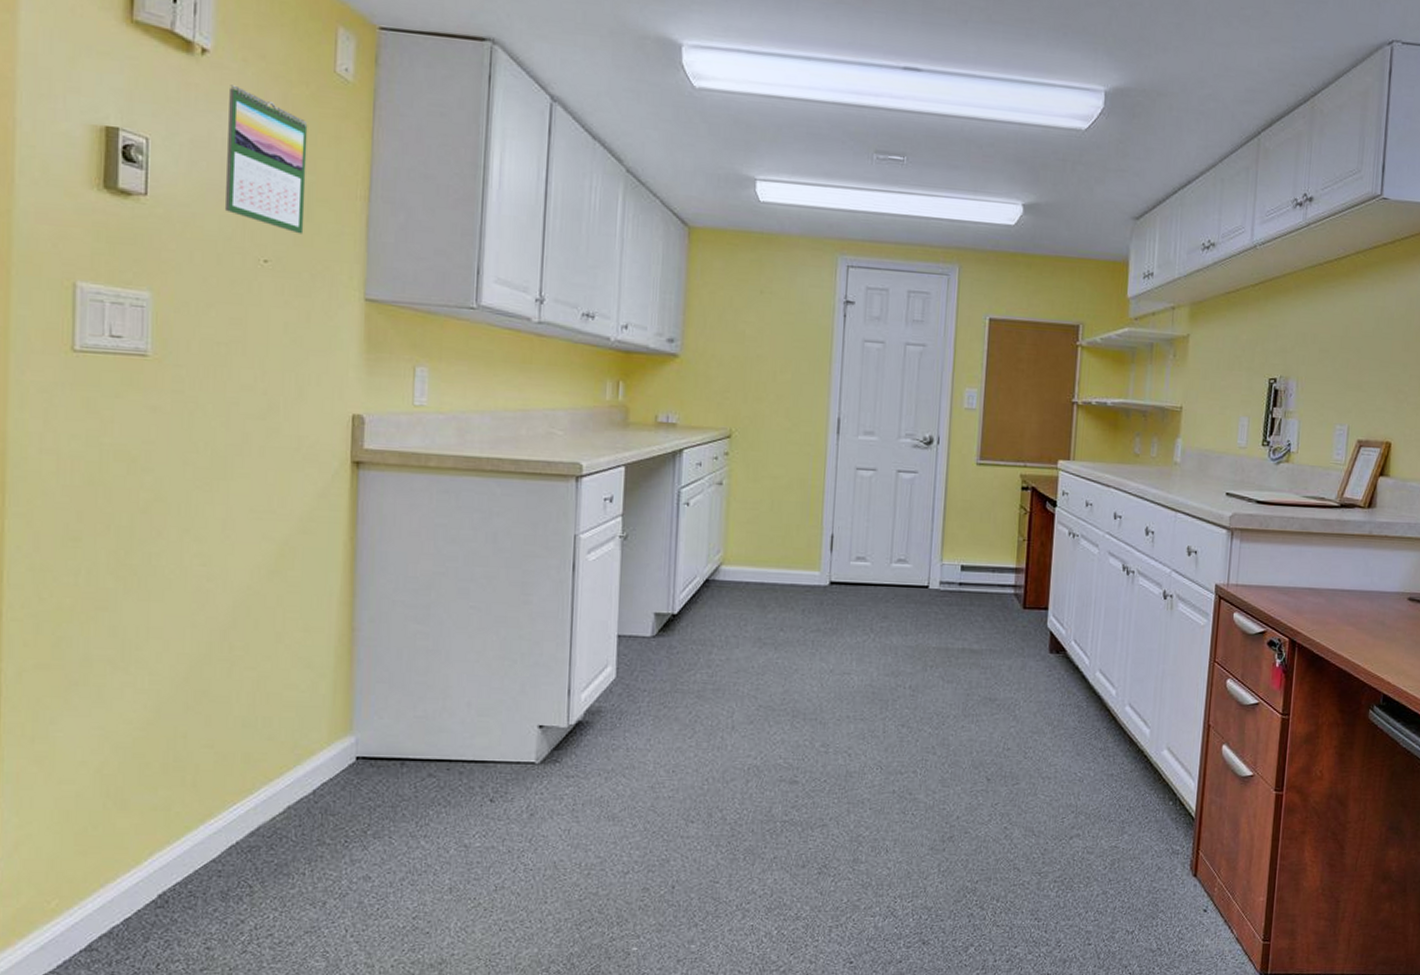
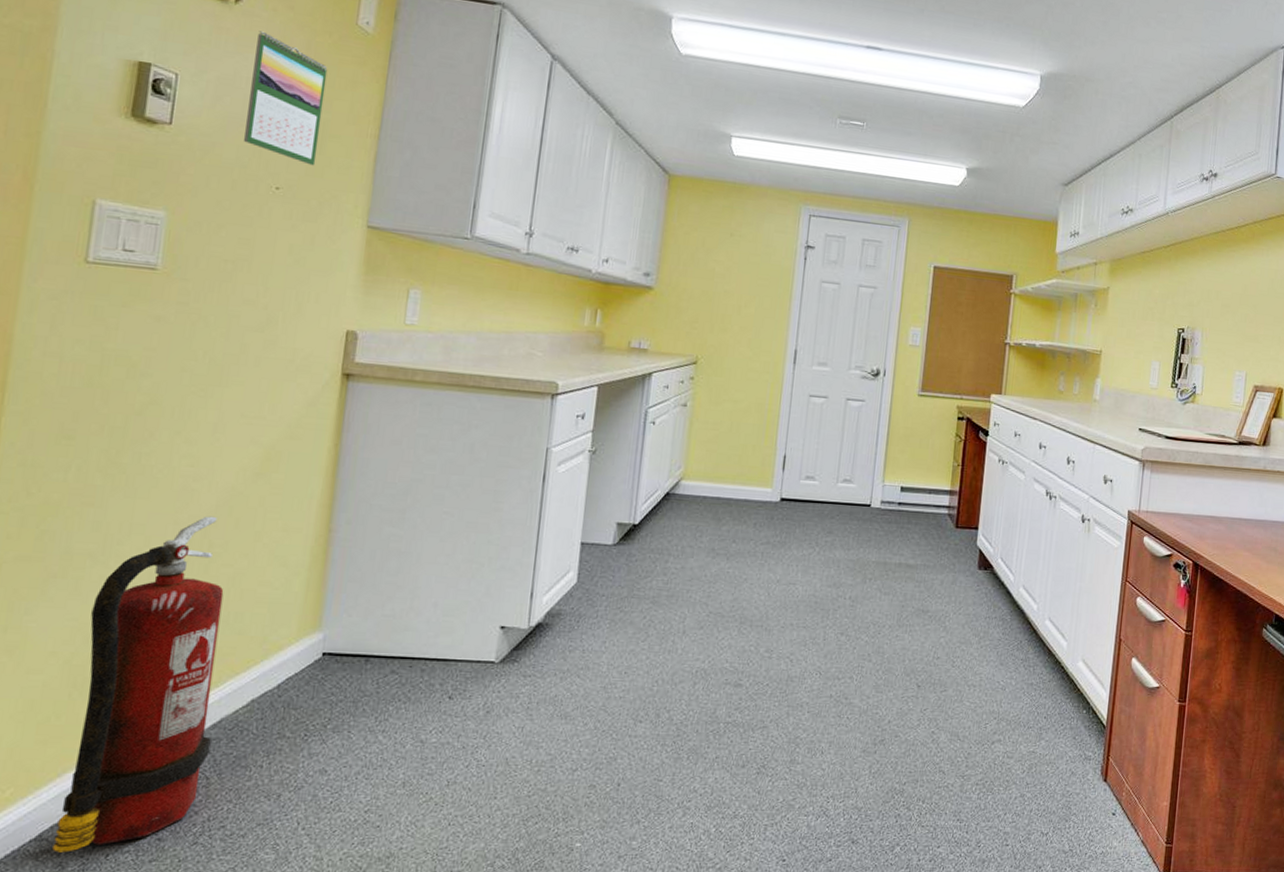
fire extinguisher: none [103,617,251,962] -> present [52,516,224,853]

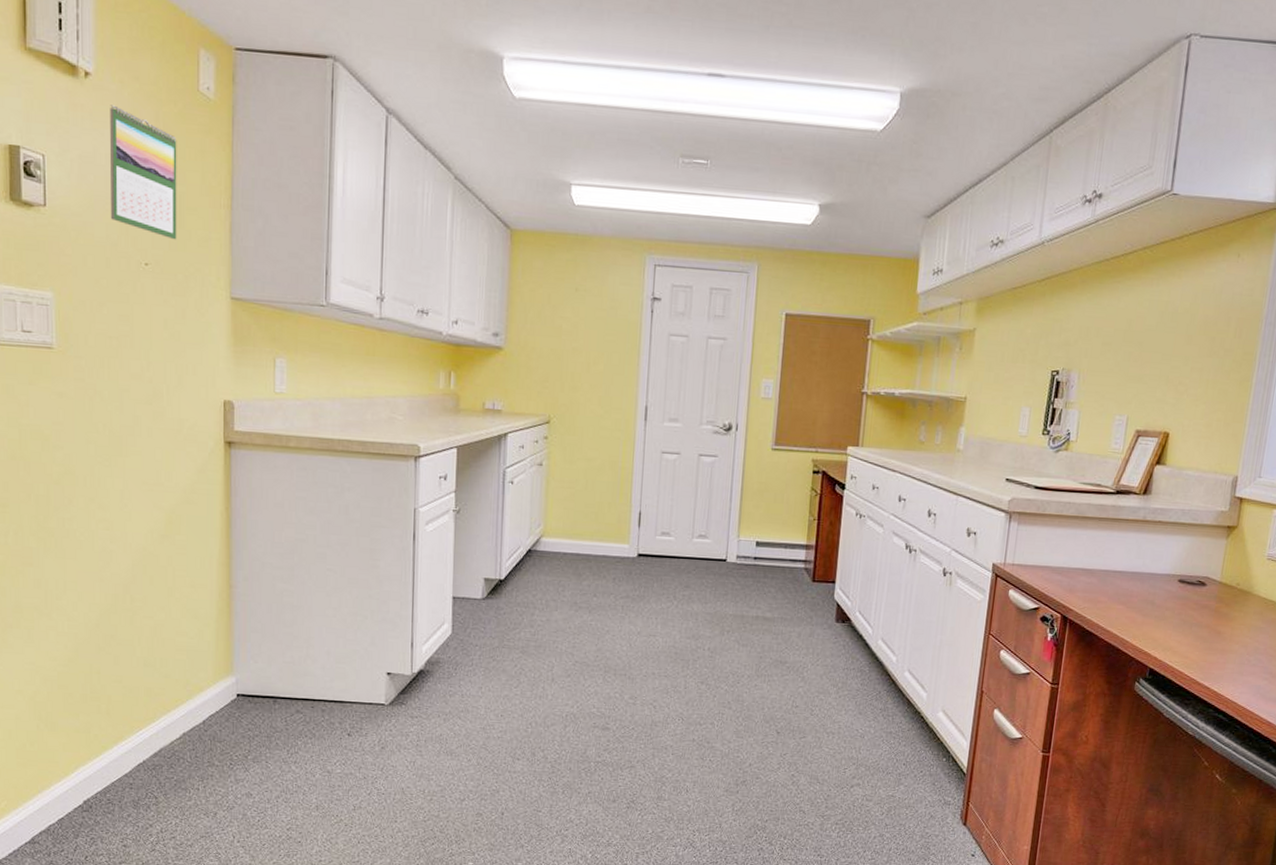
fire extinguisher: present [52,516,224,853] -> none [43,574,155,854]

